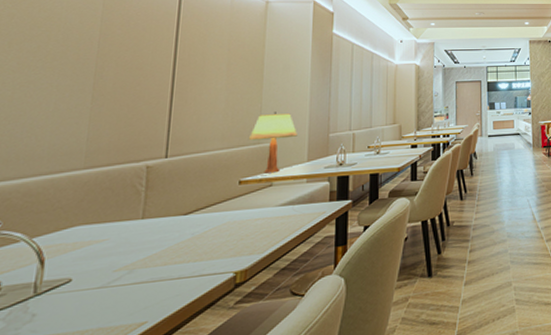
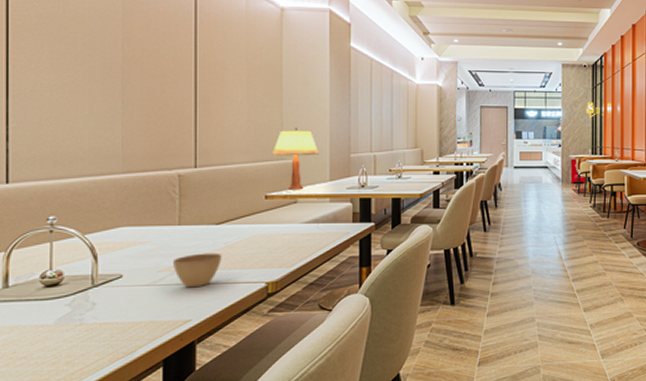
cup: none [132,245,188,286] -> present [173,253,222,288]

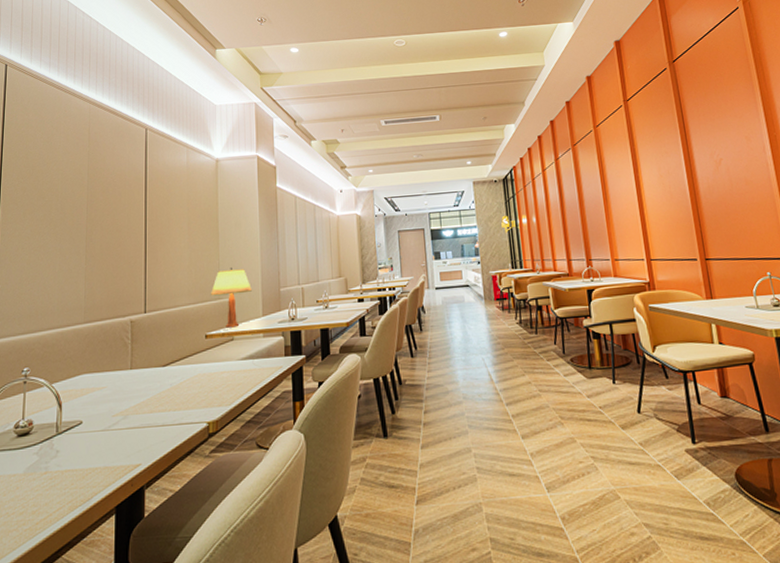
cup: present [173,253,222,288] -> none [126,394,168,431]

